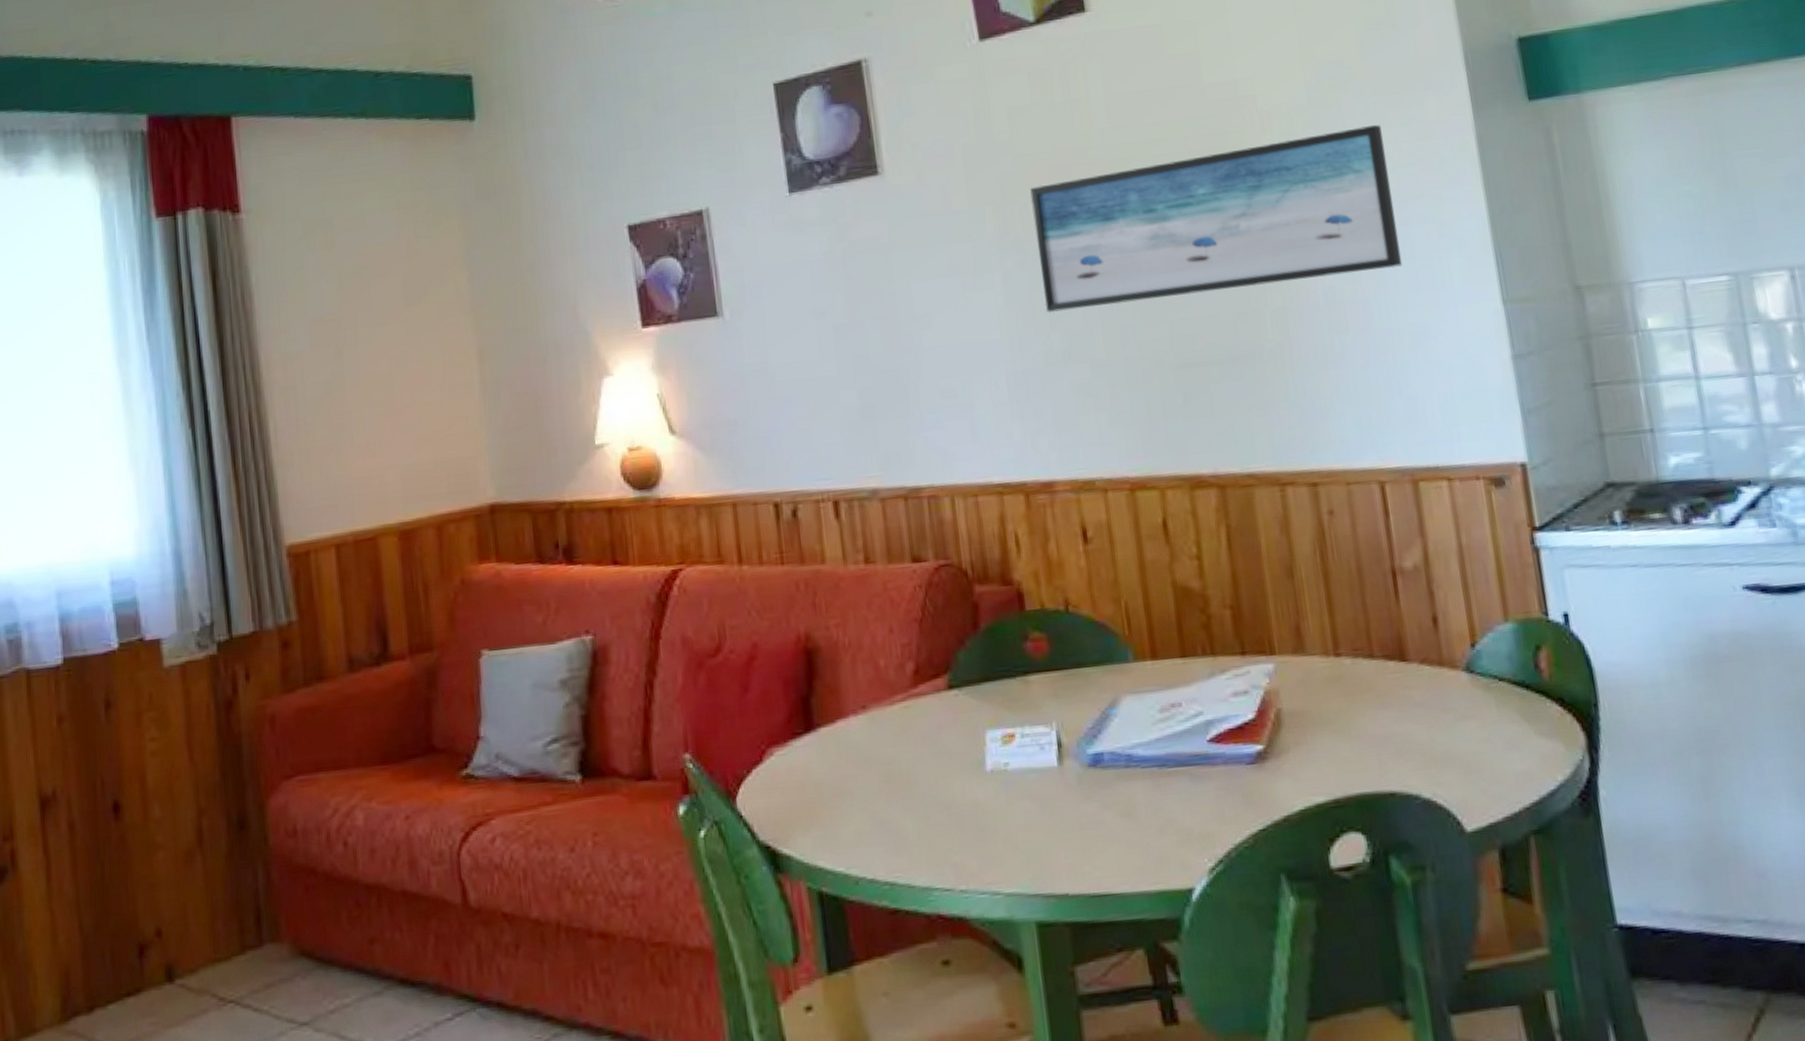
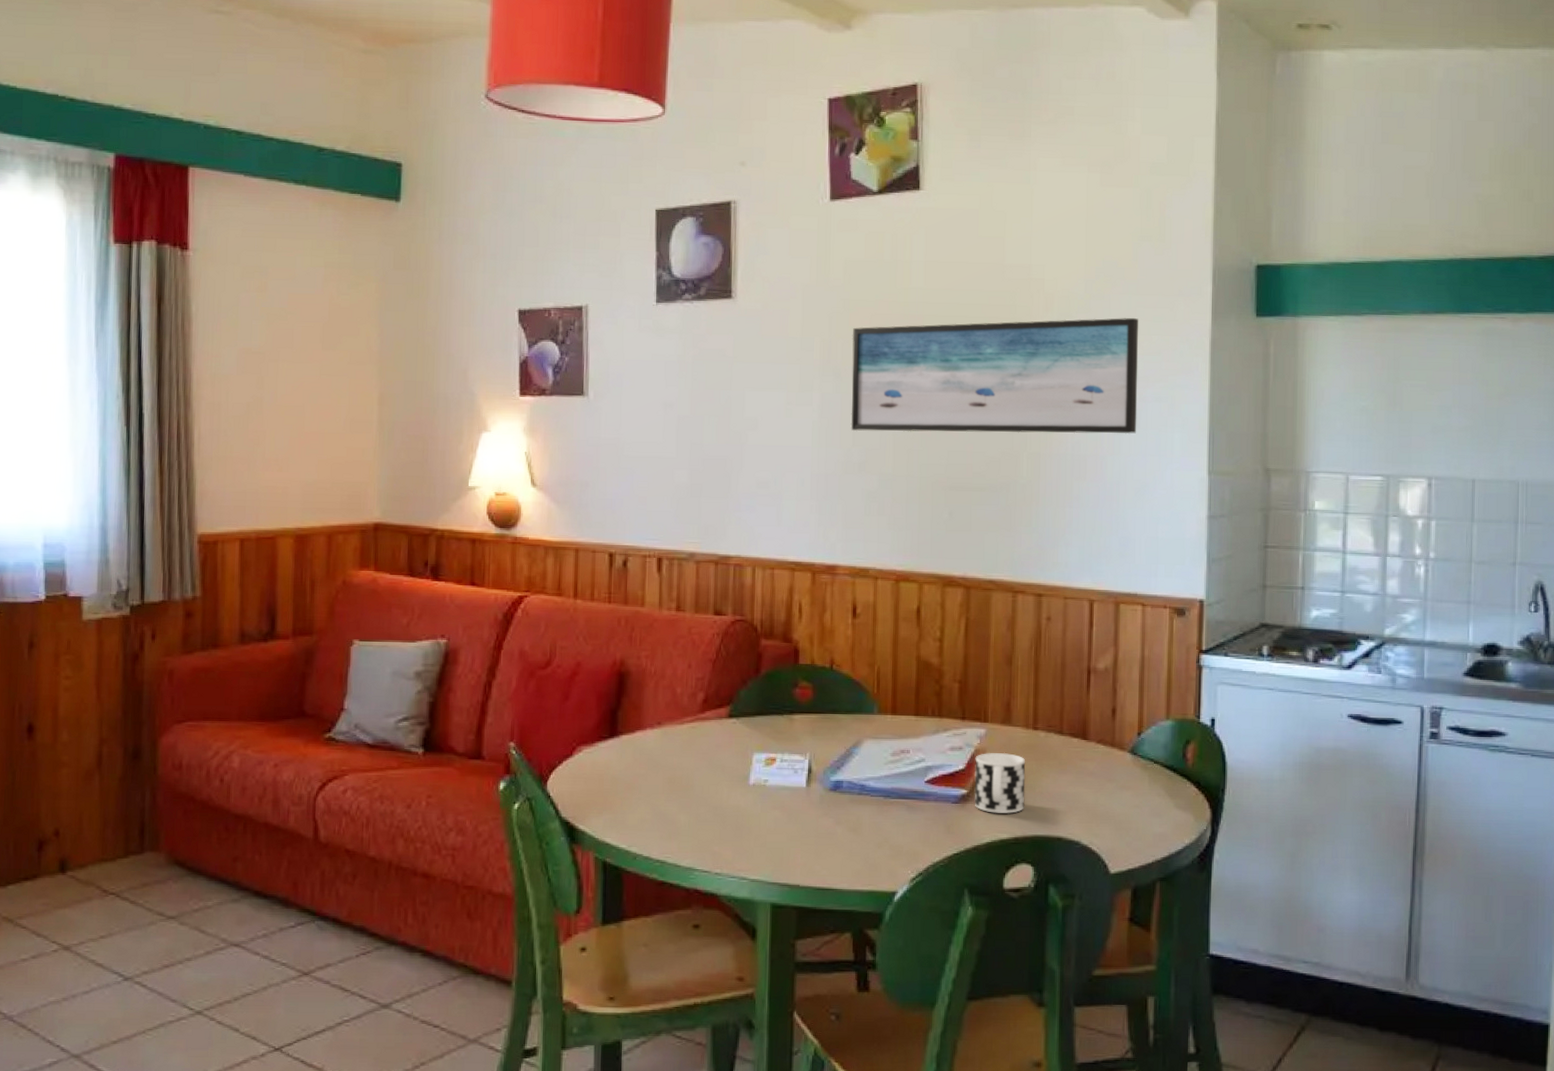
cup: none [1266,691,1341,771] -> present [974,753,1026,814]

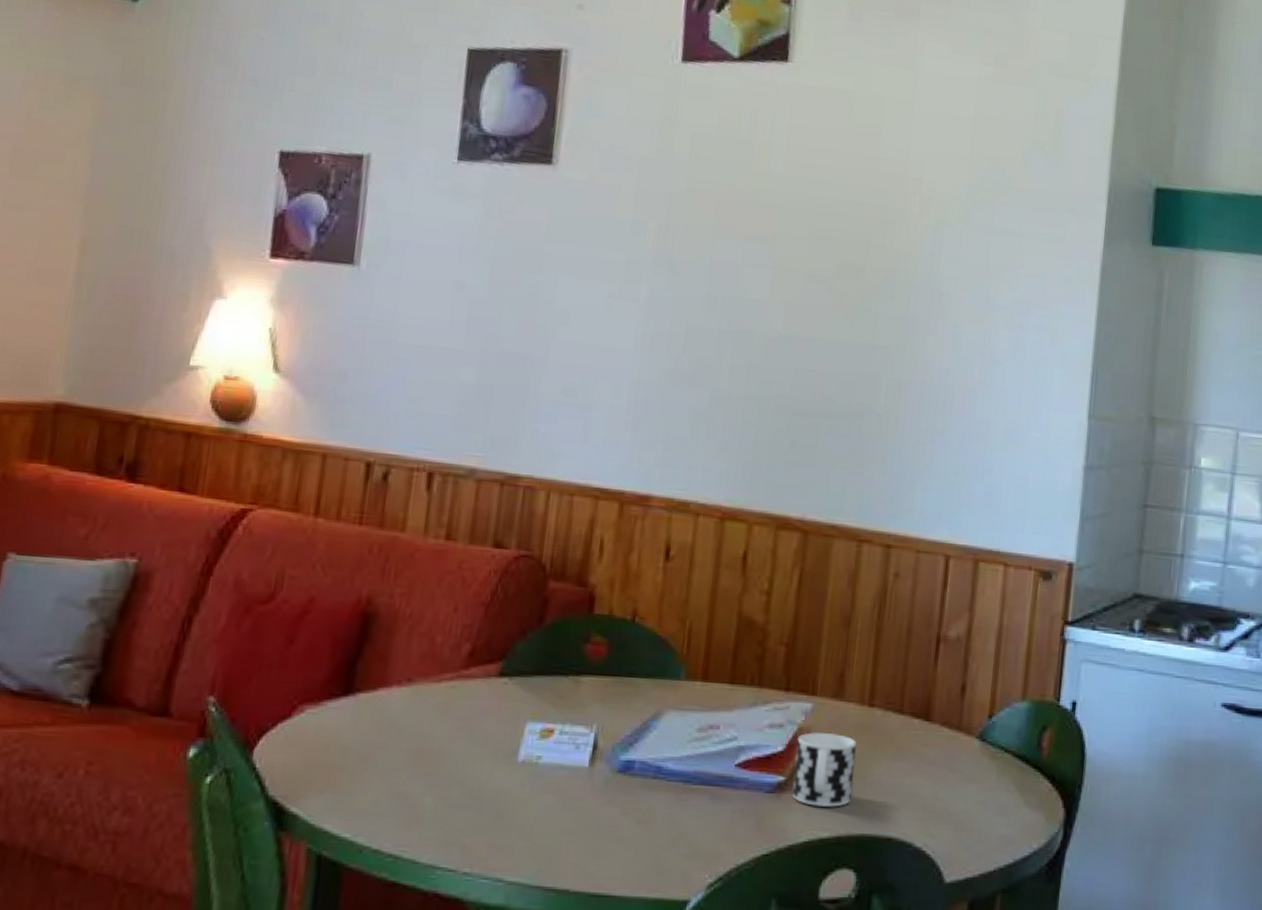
wall art: present [850,318,1138,434] -> none [682,213,1024,366]

